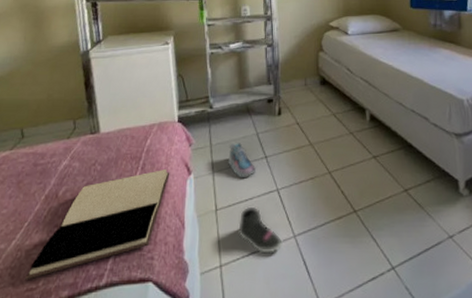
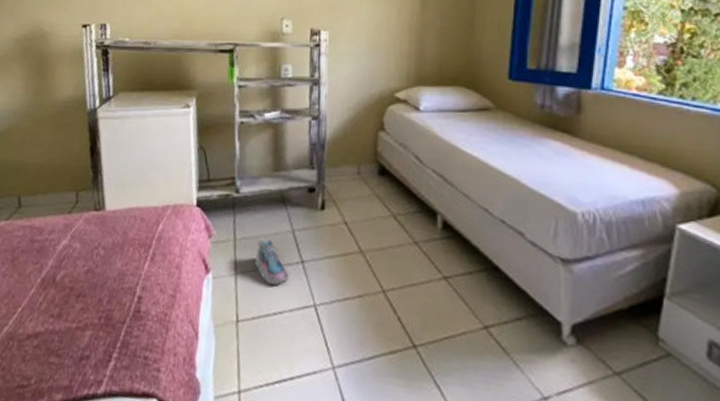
book: present [24,169,170,280] -> none [15,263,184,375]
sneaker: present [238,206,284,254] -> none [262,322,319,385]

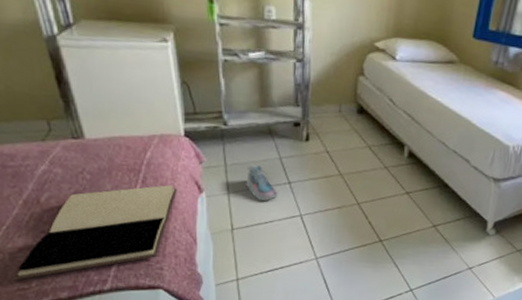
book: none [15,263,184,375] -> present [12,185,177,281]

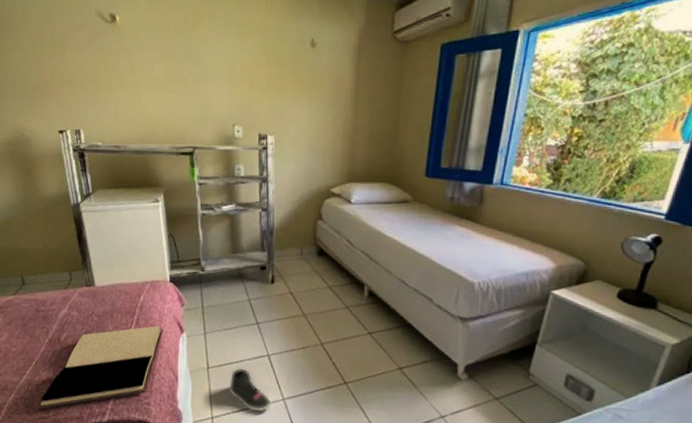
shoe: present [246,164,277,202] -> none [220,305,247,342]
sneaker: none [256,228,305,272] -> present [229,367,273,412]

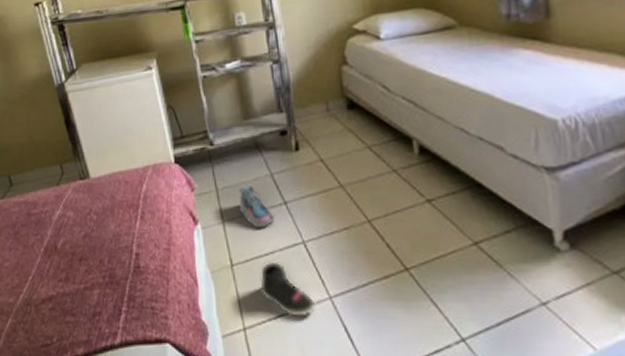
book: present [36,326,163,410] -> none [38,219,174,336]
shoe: none [220,305,247,342] -> present [238,185,274,229]

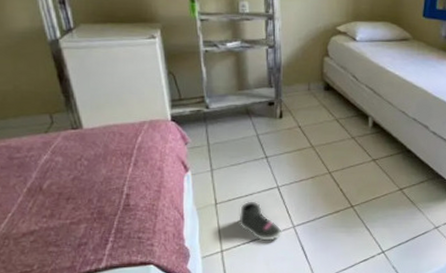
shoe: present [238,185,274,229] -> none [227,142,256,176]

